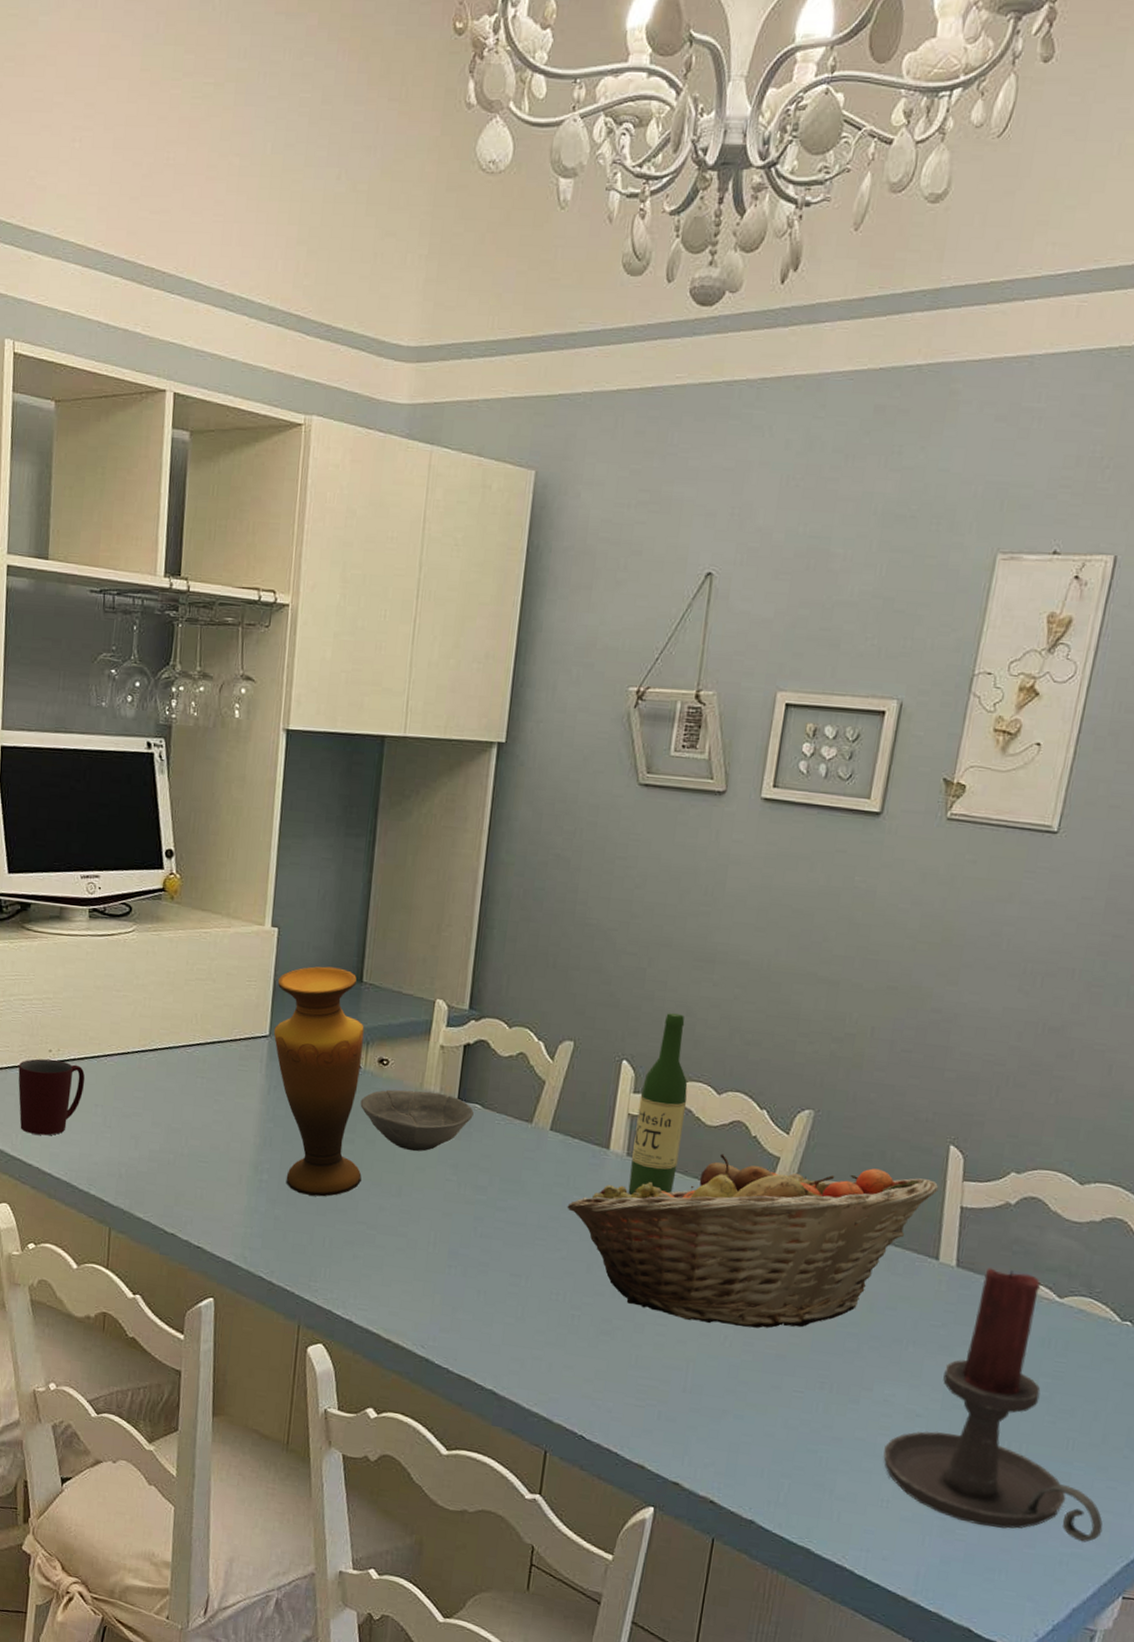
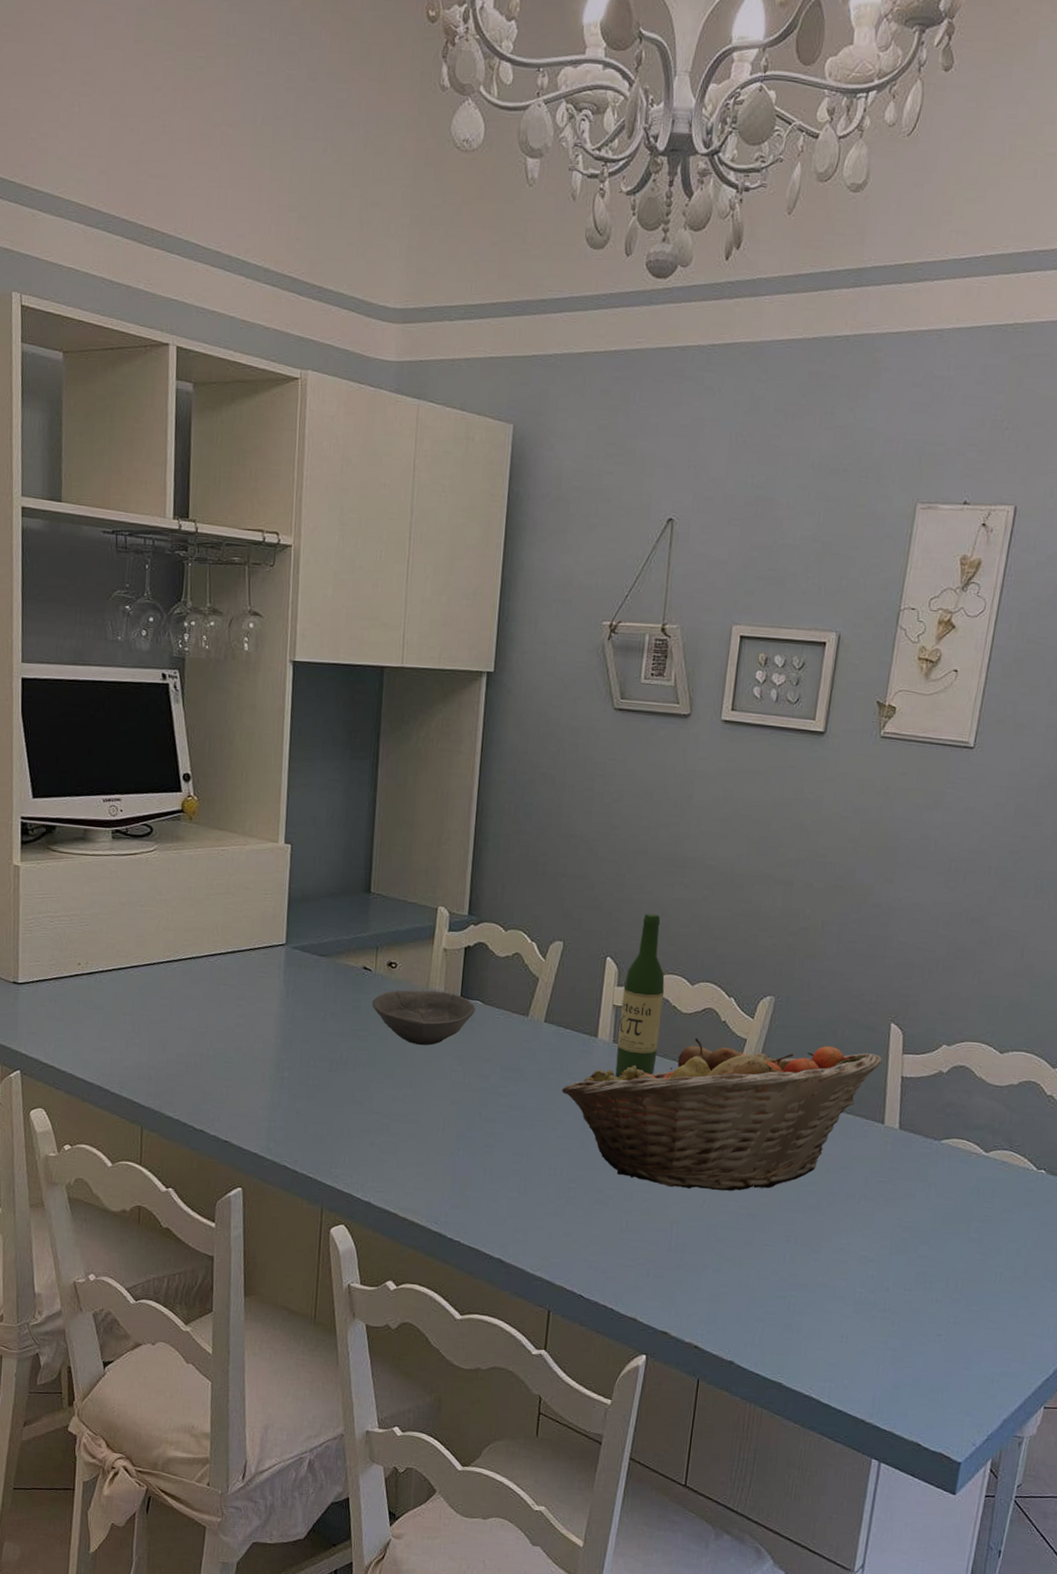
mug: present [18,1058,85,1136] -> none [49,971,114,1044]
vase: present [273,966,364,1197] -> none [290,879,375,1090]
candle holder: present [883,1268,1103,1543] -> none [842,1129,1027,1362]

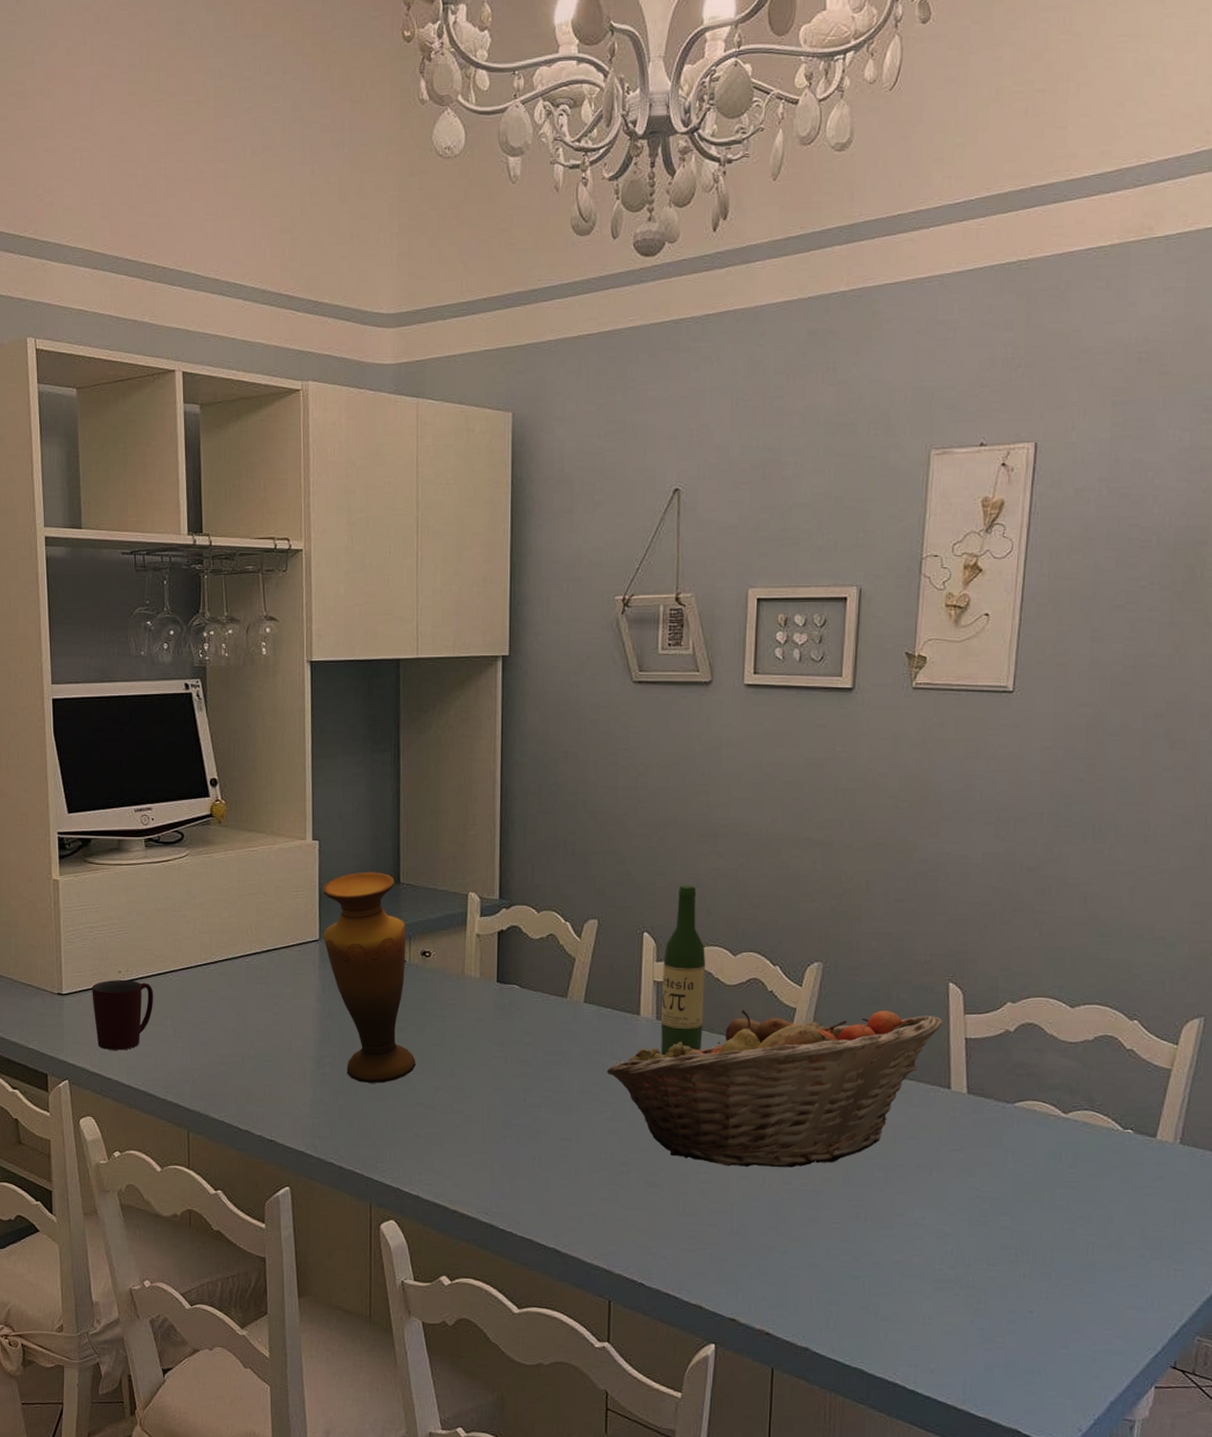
mug: none [49,971,114,1044] -> present [92,979,154,1050]
vase: none [290,879,375,1090] -> present [323,872,416,1083]
bowl: present [372,990,476,1046] -> none [408,977,513,1034]

